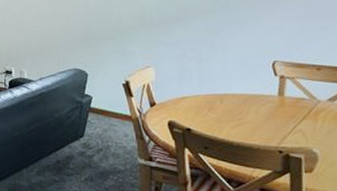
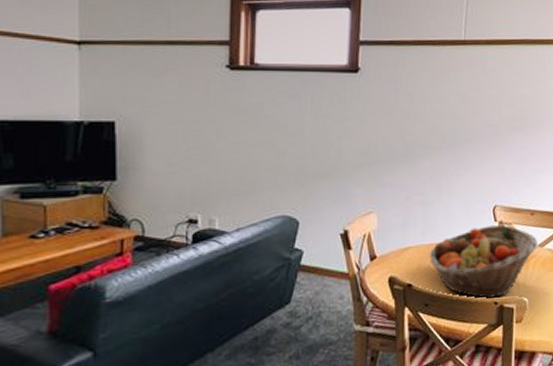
fruit basket: none [207,79,328,148] -> present [429,225,538,300]

